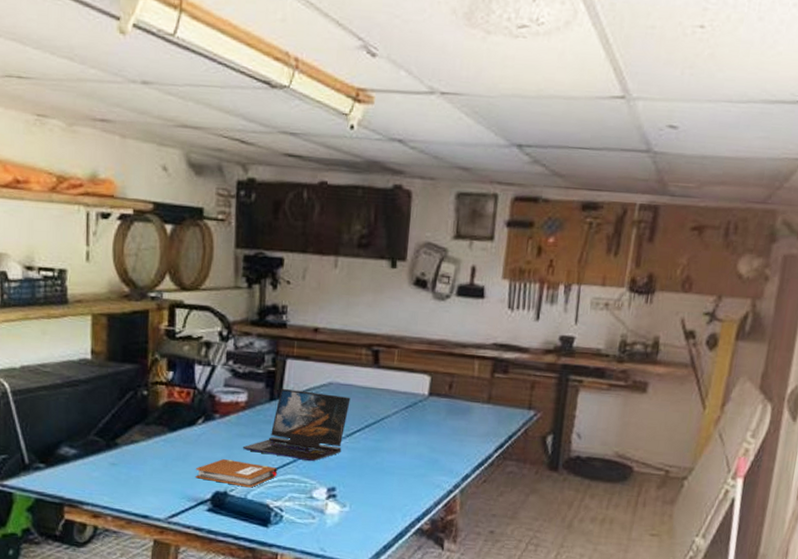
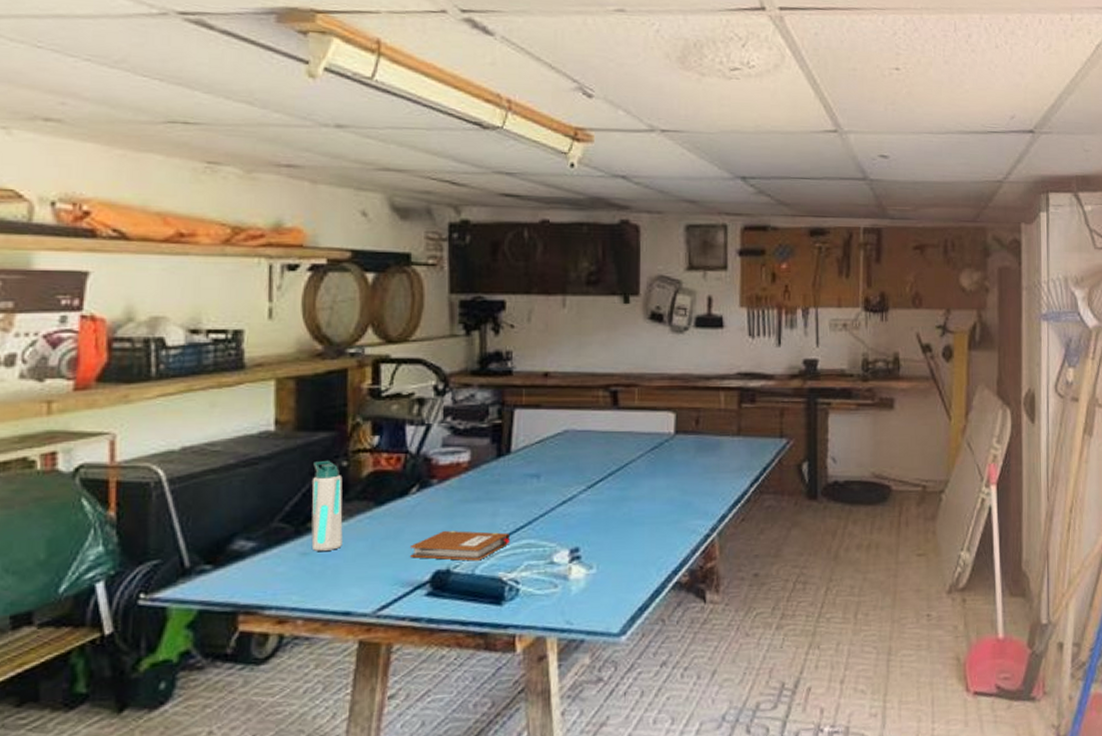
water bottle: none [118,388,143,464] -> present [311,461,343,551]
laptop: present [242,388,351,462] -> none [466,441,590,522]

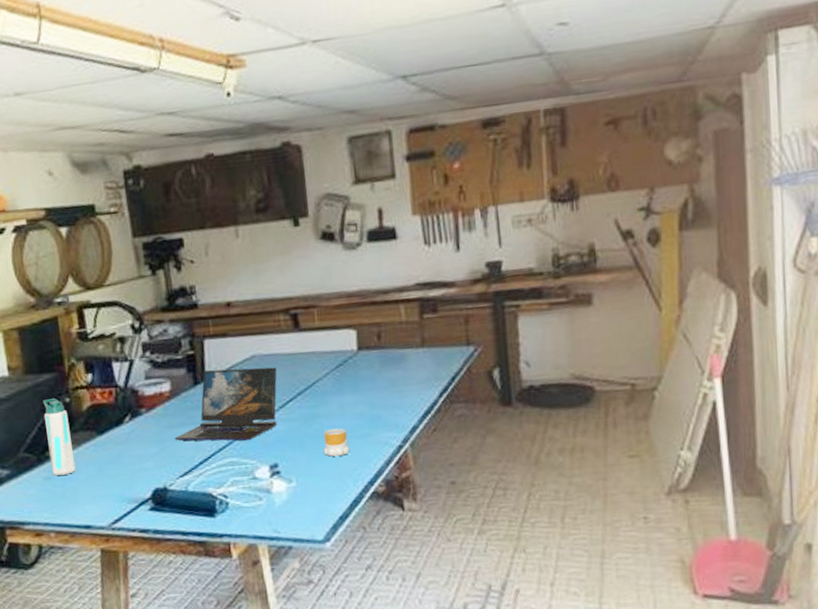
notebook: present [411,530,510,561] -> none [131,452,215,479]
laptop: none [466,441,590,522] -> present [174,367,277,442]
mug: none [630,512,657,543] -> present [323,428,350,457]

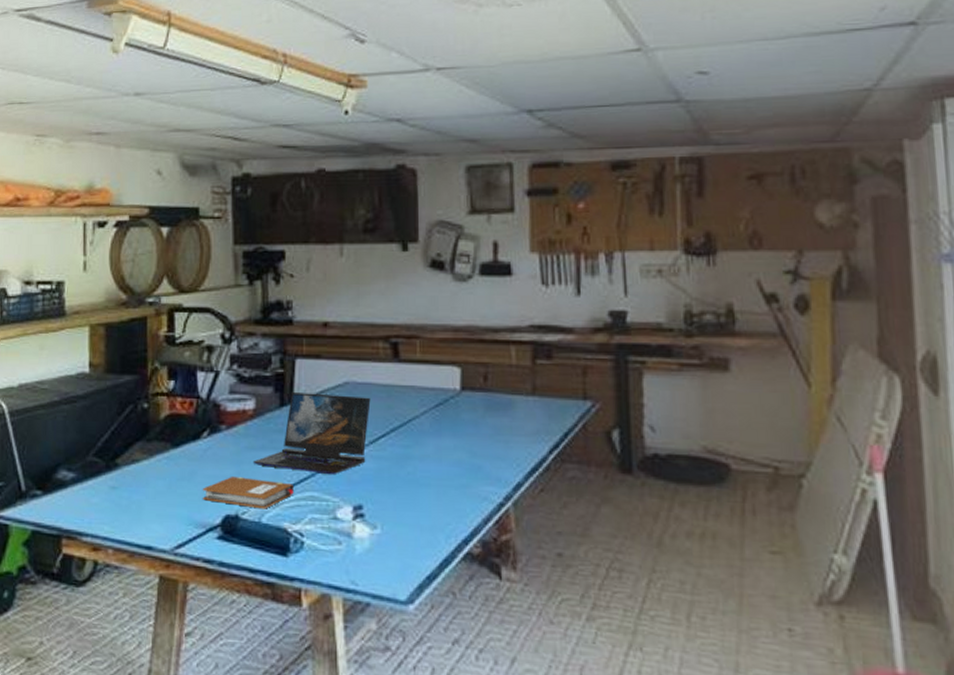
water bottle: present [43,398,76,476] -> none [119,402,145,487]
notebook: none [131,452,215,479] -> present [203,475,293,509]
mug: present [323,428,350,457] -> none [415,473,444,506]

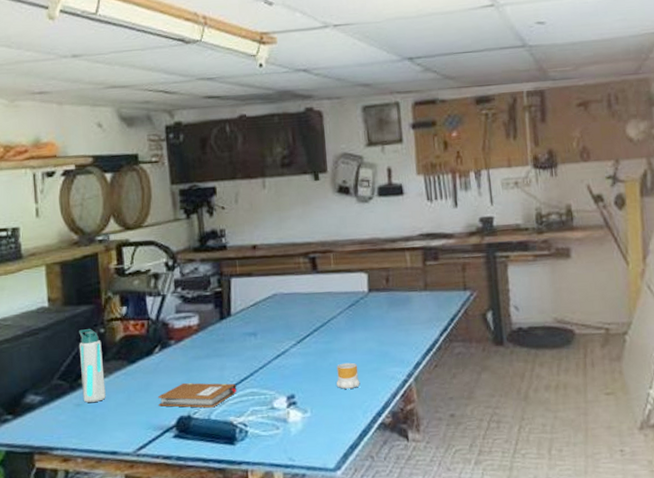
water bottle: none [119,402,145,487] -> present [79,329,106,402]
laptop: present [253,391,371,476] -> none [200,305,296,373]
mug: none [415,473,444,506] -> present [337,362,360,389]

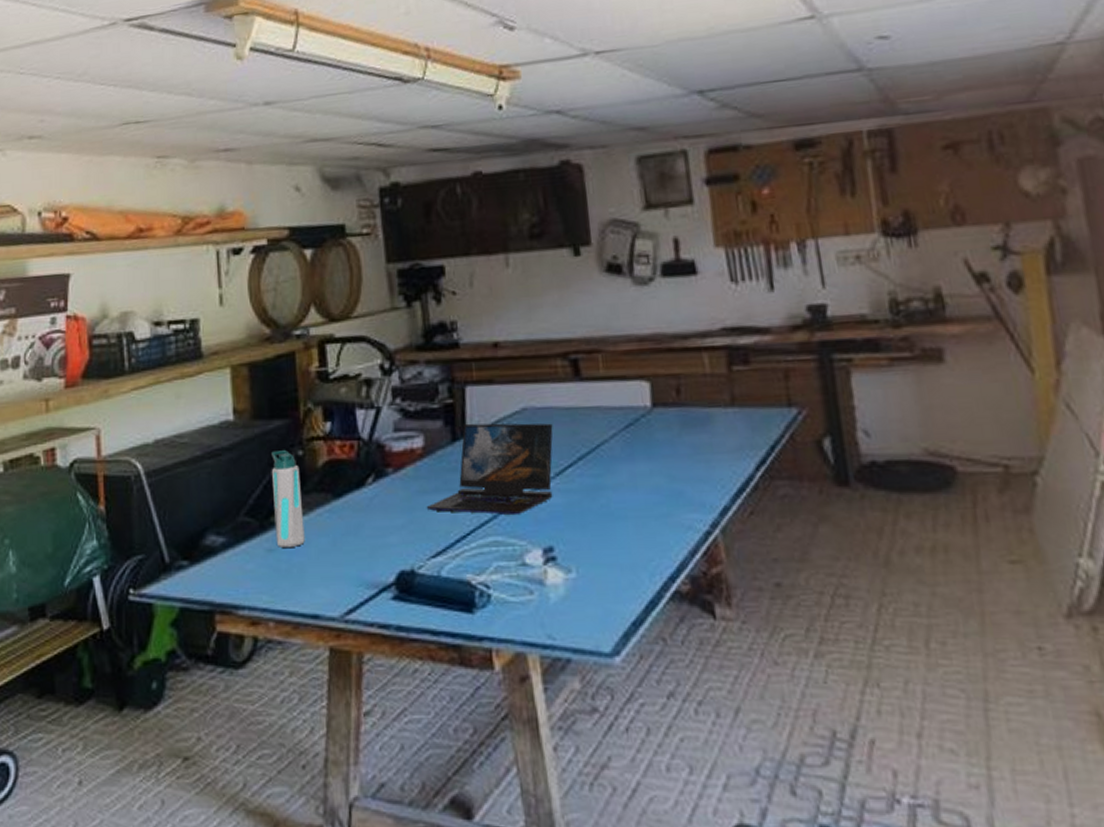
notebook: present [158,382,236,408] -> none [372,525,475,561]
laptop: none [200,305,296,373] -> present [426,423,553,516]
mug: present [337,362,360,389] -> none [611,504,645,541]

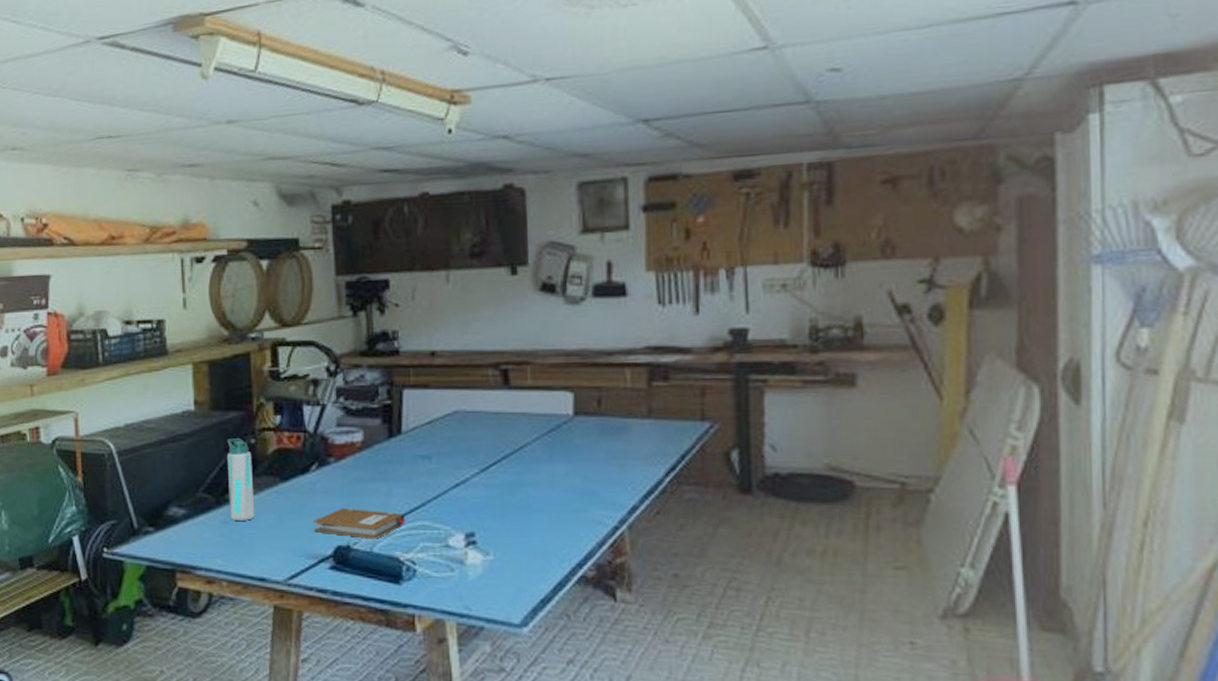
notebook: none [372,525,475,561] -> present [314,507,405,539]
laptop: present [426,423,553,516] -> none [362,422,481,504]

